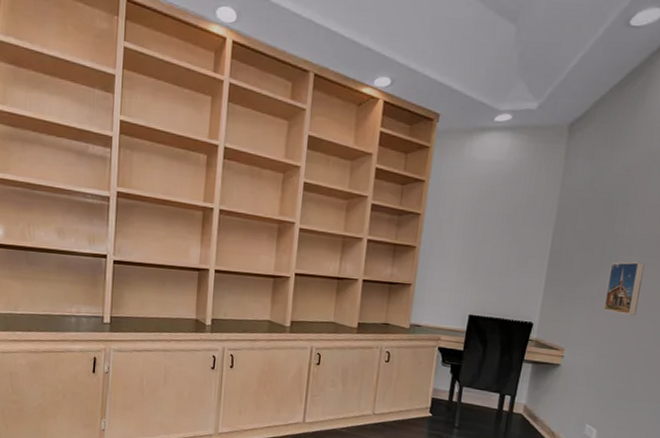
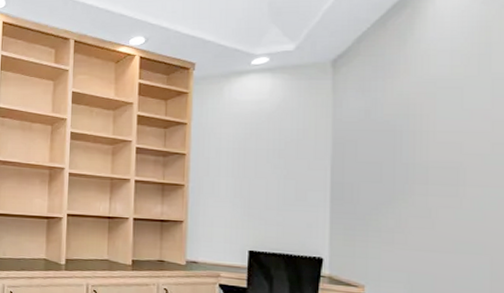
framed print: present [604,262,645,316] -> none [404,191,448,249]

